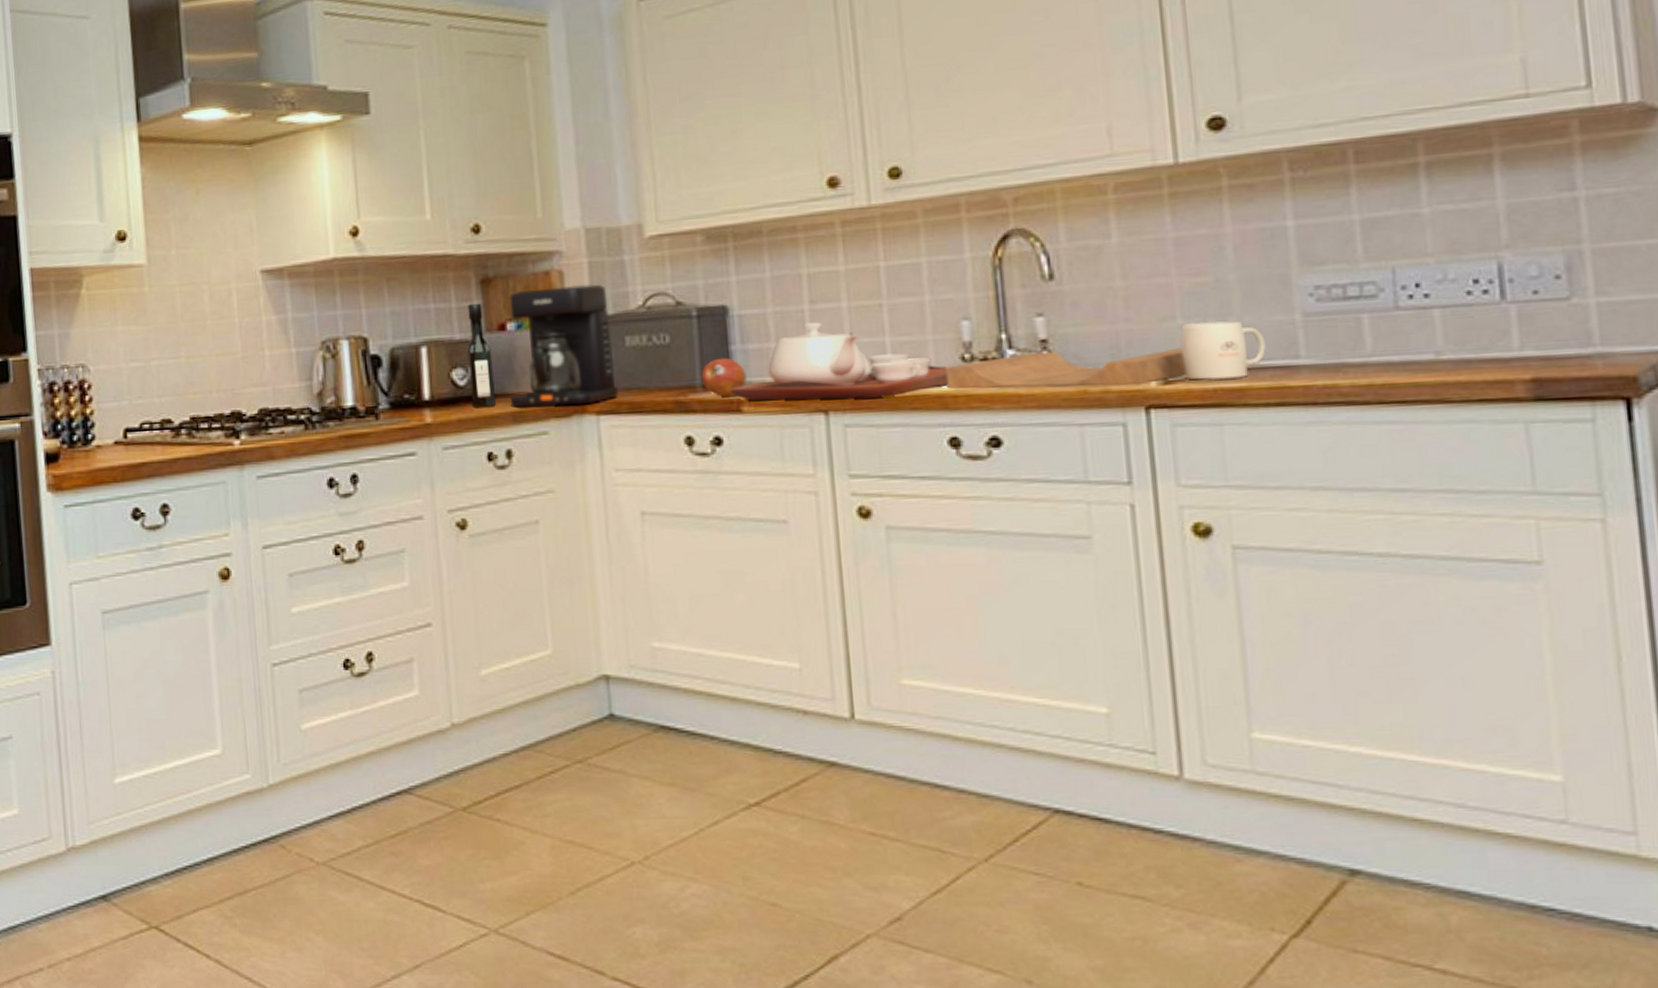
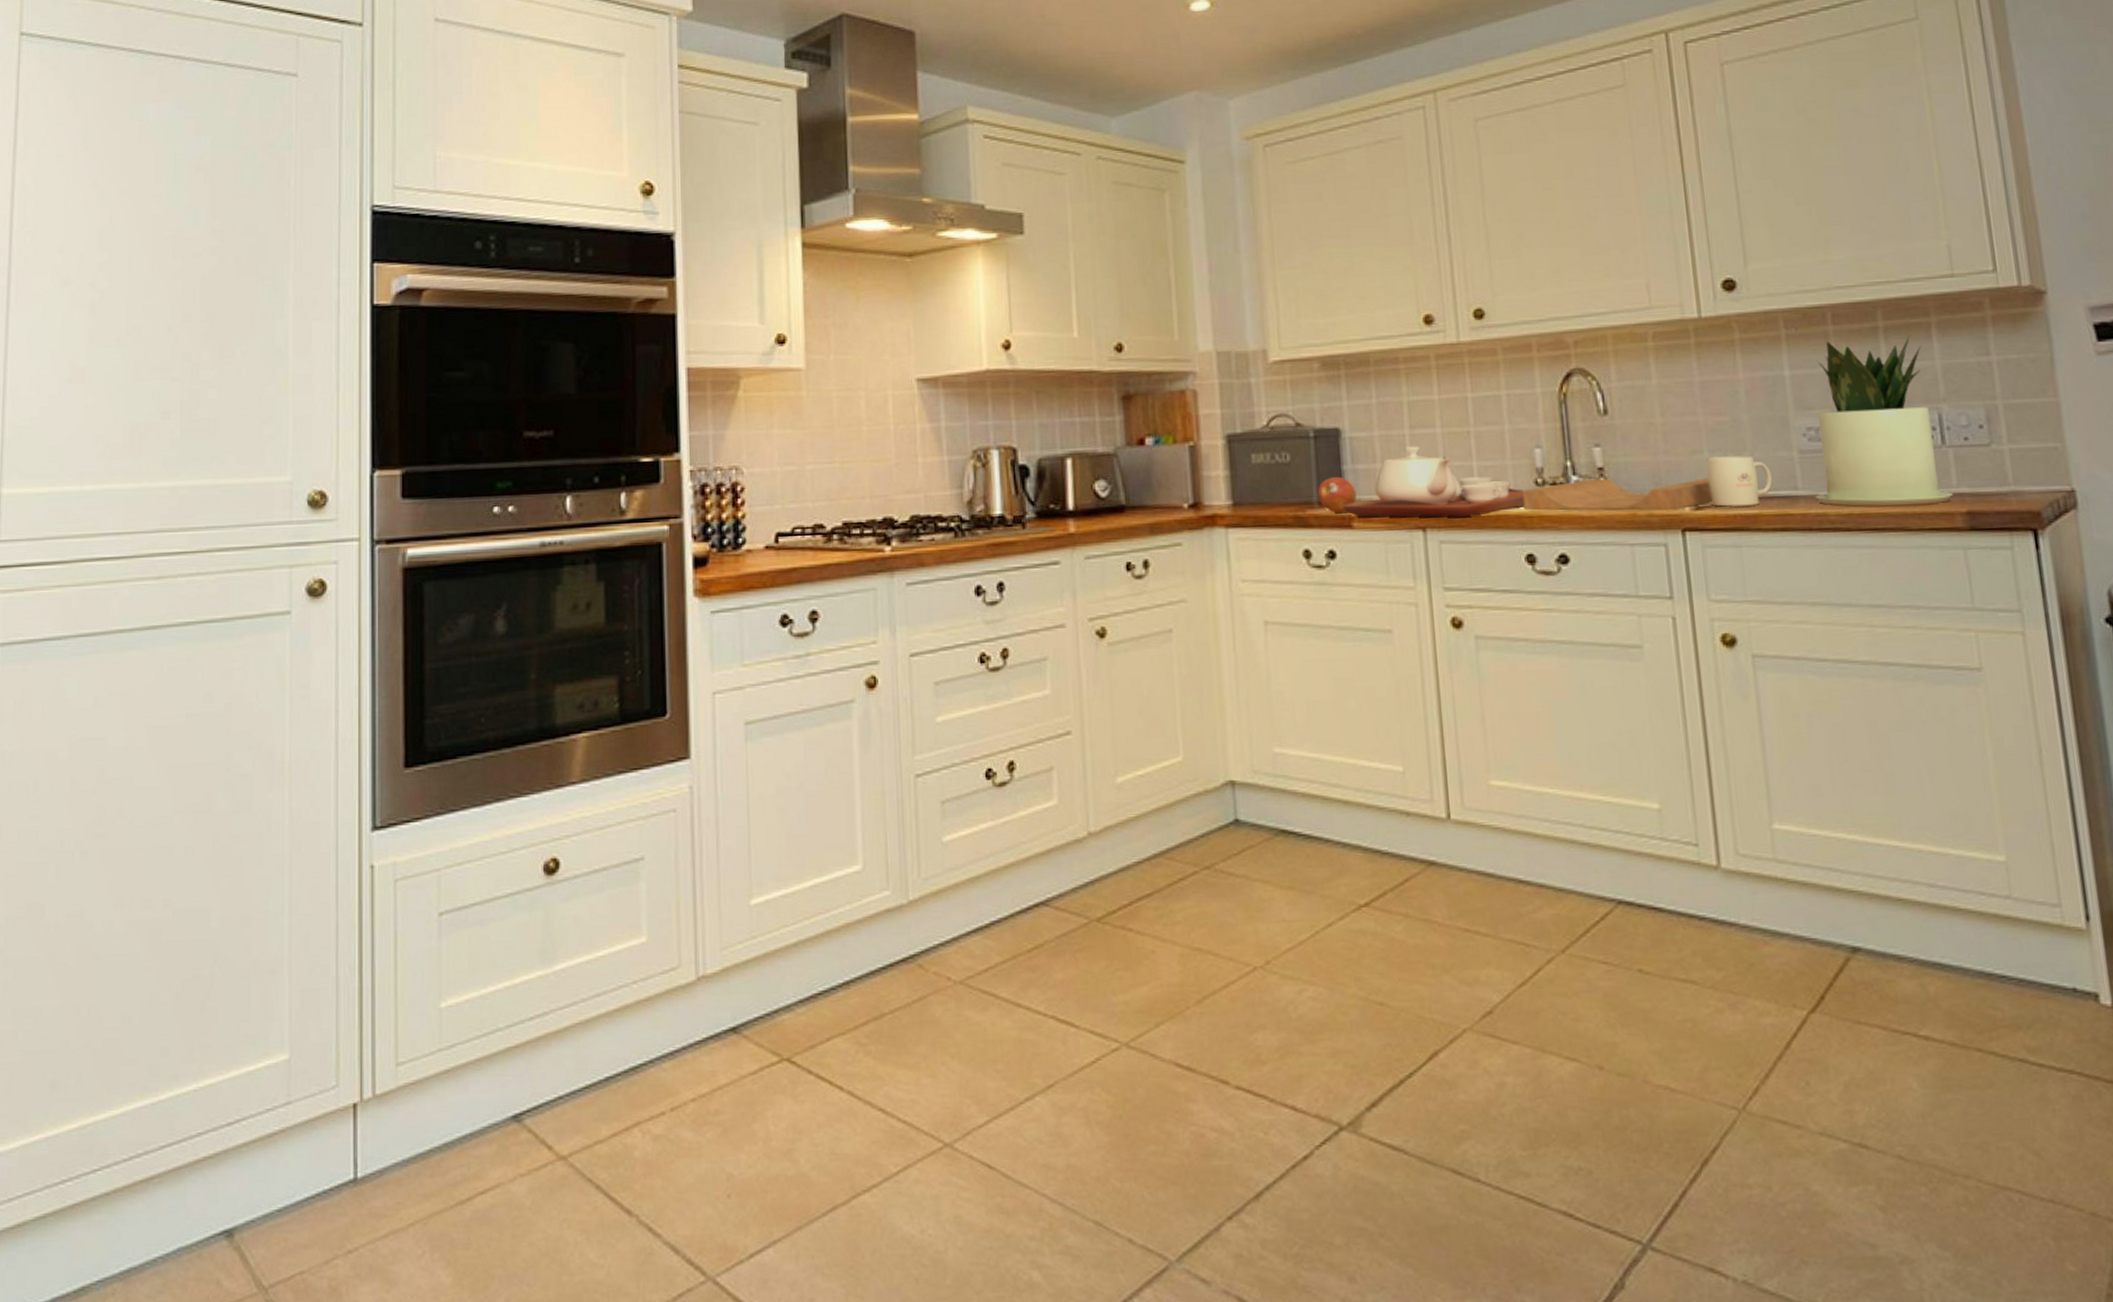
bottle: present [465,303,496,409] -> none [1107,418,1134,519]
coffee maker: present [509,284,618,409] -> none [1147,404,1245,520]
planter: none [1323,171,1513,378] -> present [1815,336,1953,508]

